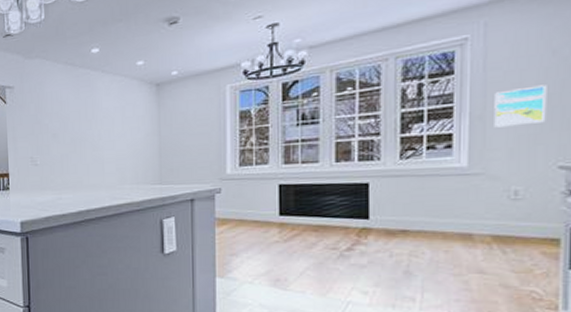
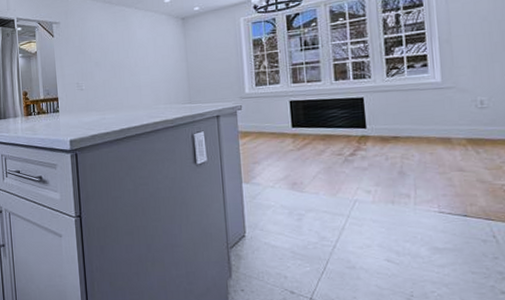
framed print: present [494,85,547,128] -> none [456,13,499,49]

